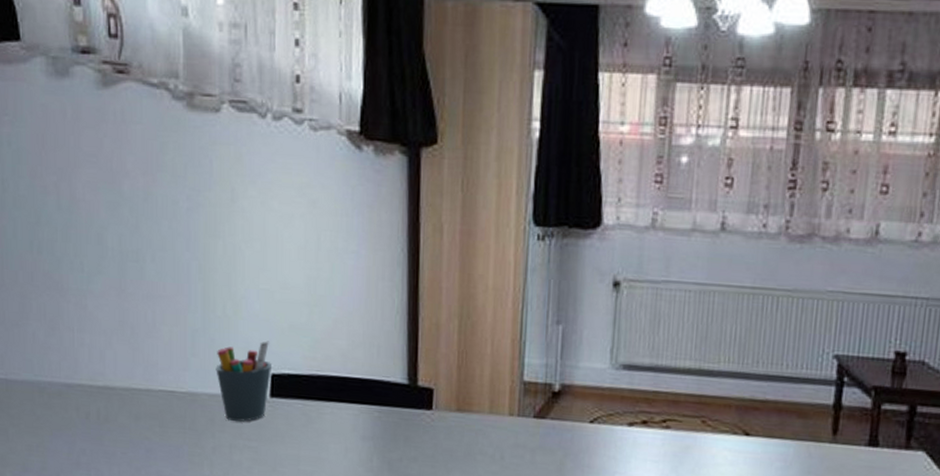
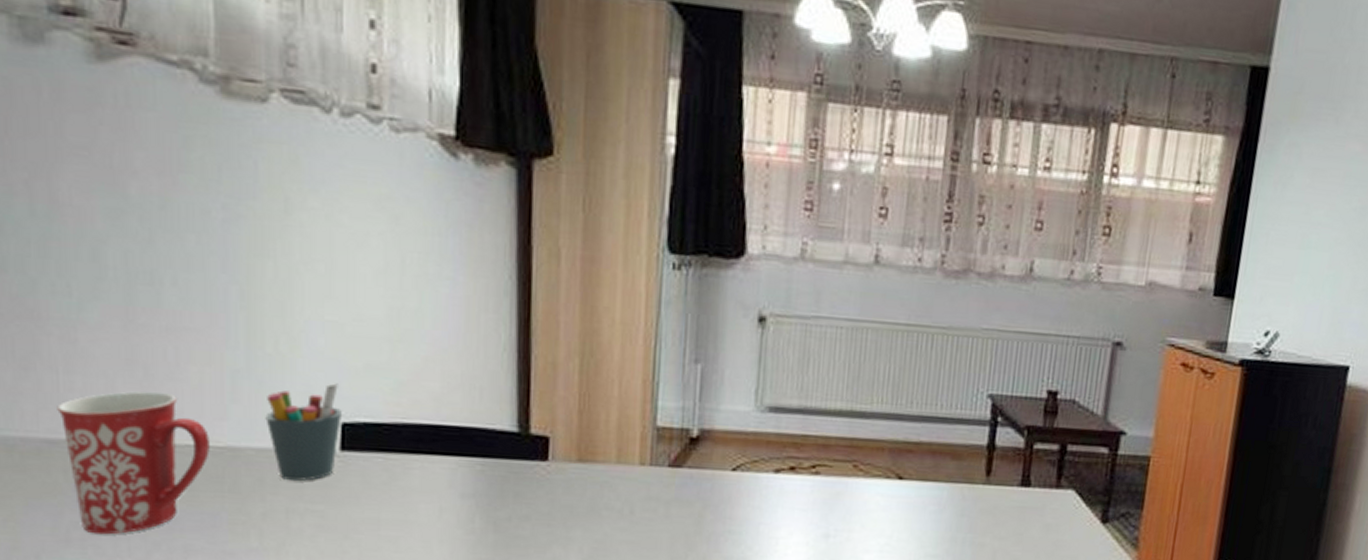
mug: none [73,347,176,461] -> present [57,391,210,535]

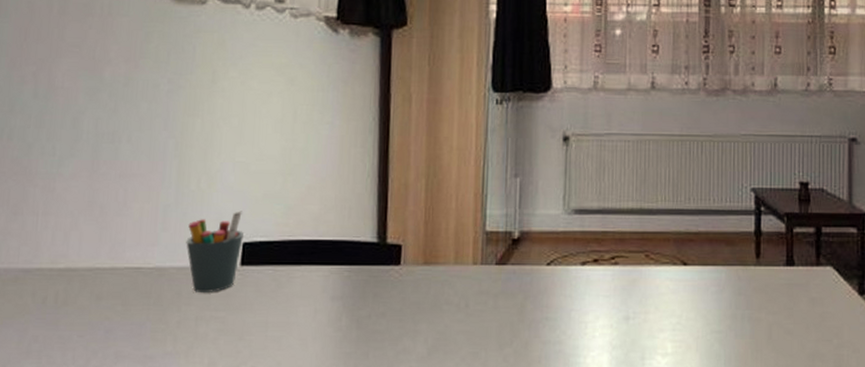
mug: present [57,391,210,535] -> none [34,226,143,346]

